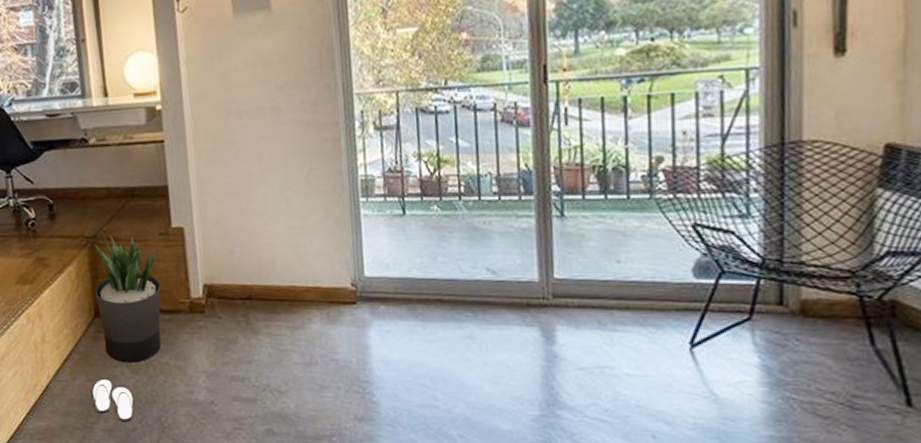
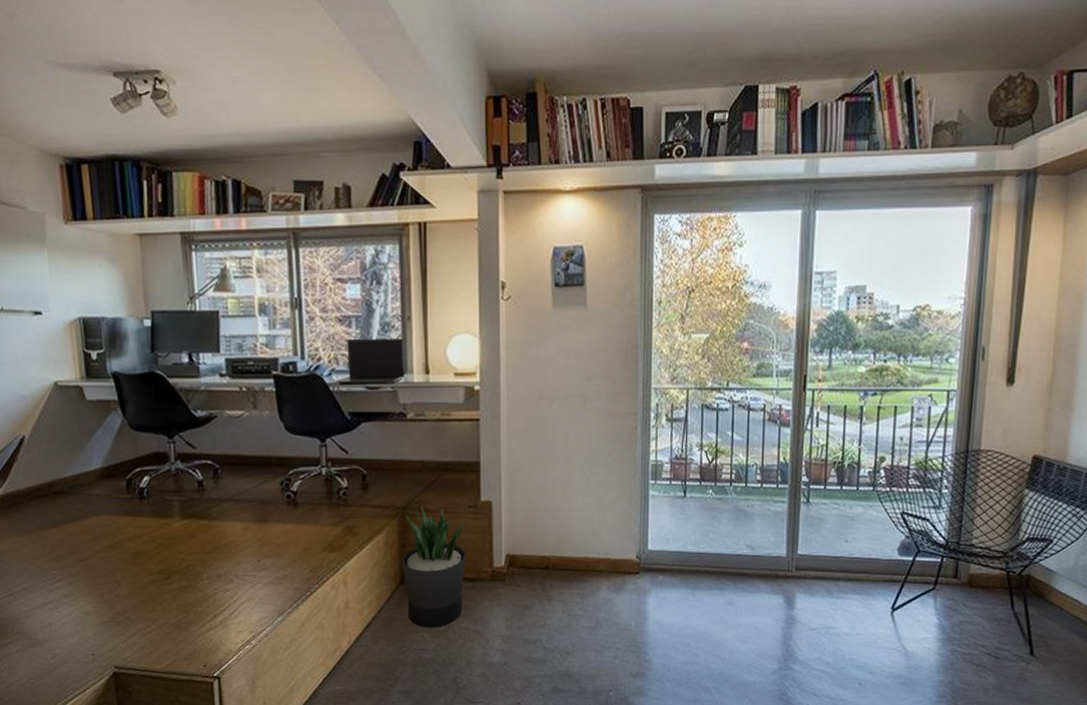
laptop computer: none [16,62,84,113] -> present [335,339,405,384]
slippers: present [91,378,135,423] -> none [391,643,433,684]

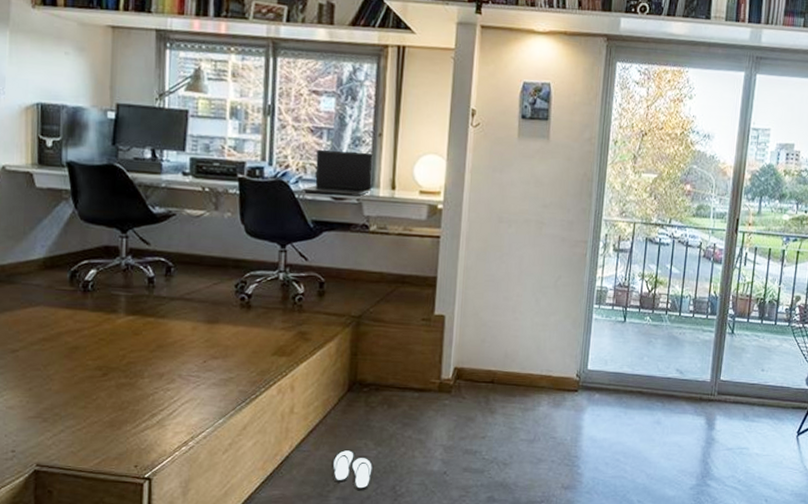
slippers: none [391,643,433,684] -> present [332,449,374,491]
planter: present [402,503,466,628] -> none [351,312,416,436]

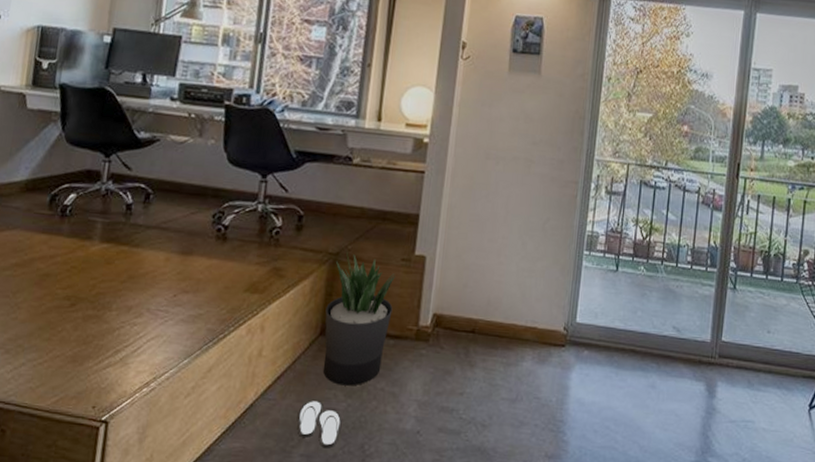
laptop computer: present [302,150,373,195] -> none [287,79,361,126]
planter: none [351,312,416,436] -> present [323,250,395,386]

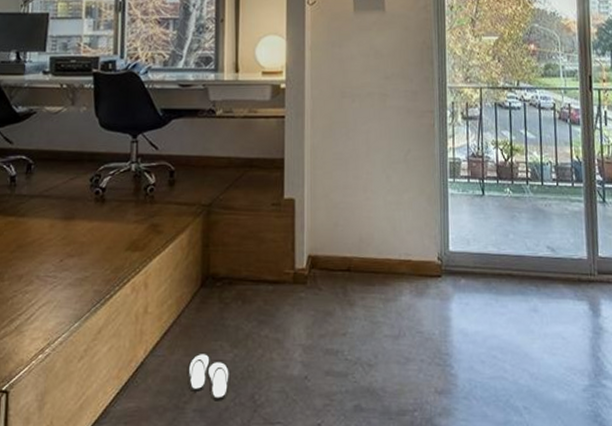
planter: present [323,250,395,386] -> none [204,200,268,336]

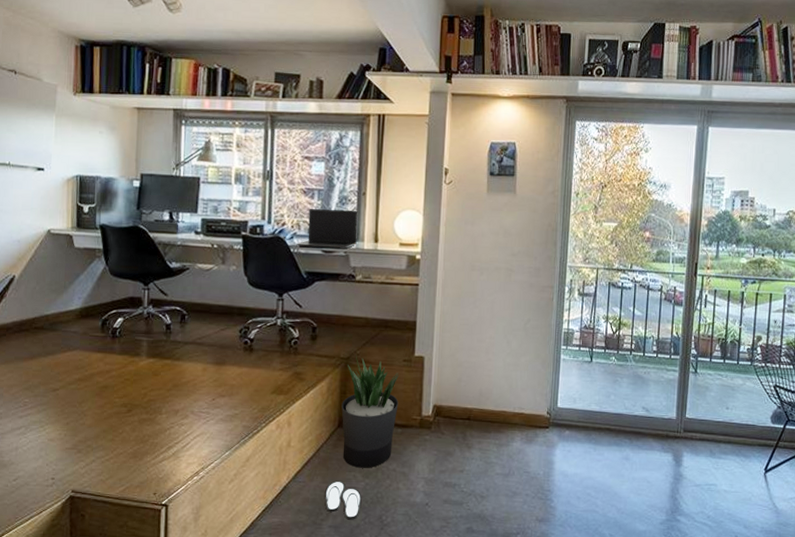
laptop computer: none [151,39,216,81] -> present [296,209,358,248]
planter: none [204,200,268,336] -> present [341,354,399,468]

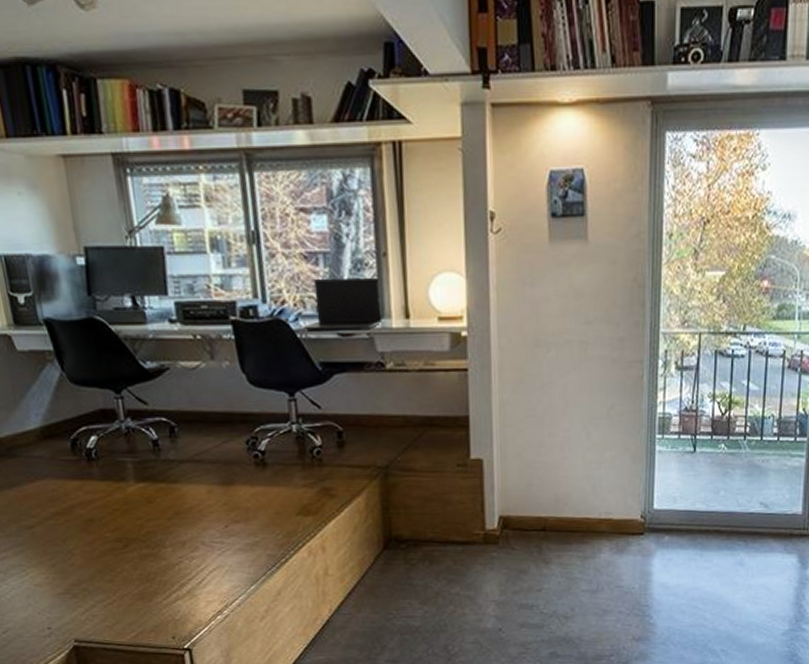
slippers: present [325,481,362,520] -> none [377,610,422,652]
planter: present [341,354,399,468] -> none [385,462,456,594]

